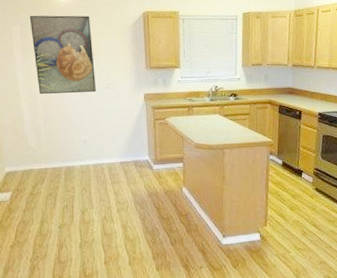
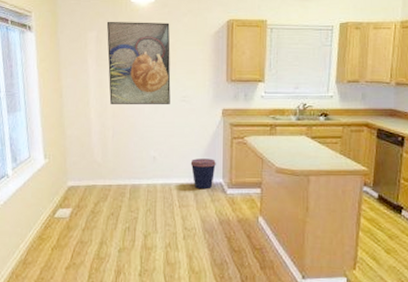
coffee cup: none [119,139,142,167] -> present [190,159,216,190]

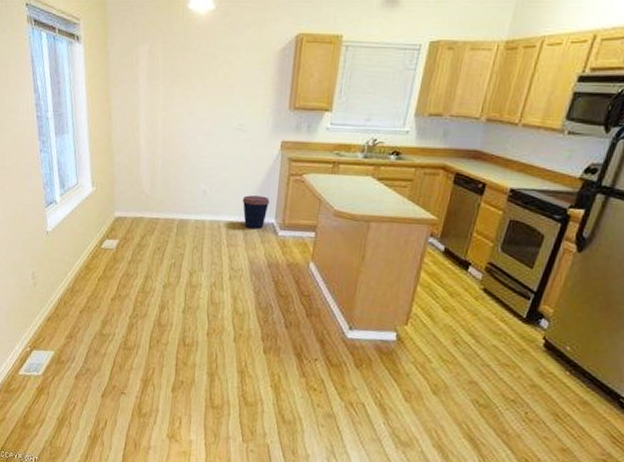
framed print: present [106,21,171,104] -> none [160,32,231,133]

